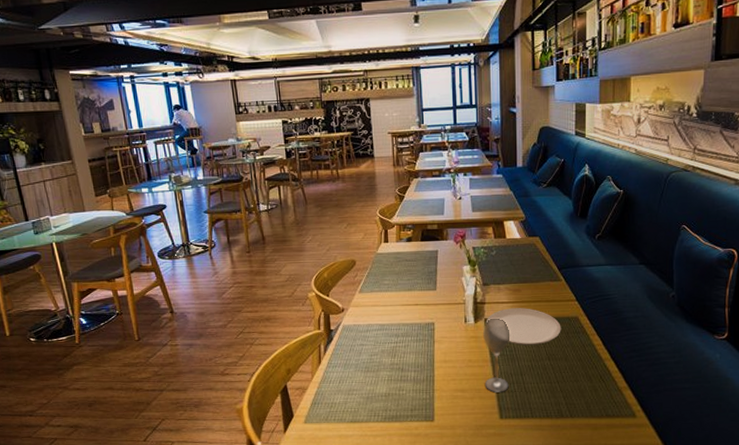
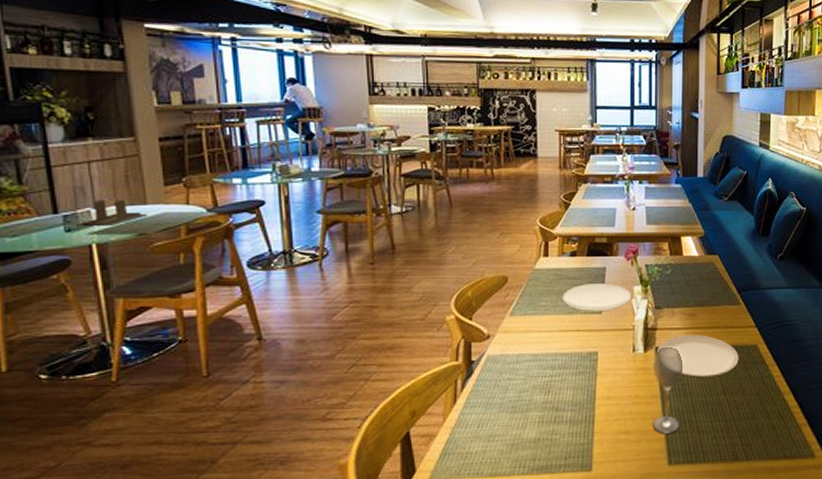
napkin holder: none [40,208,87,230] -> present [75,199,148,227]
plate: none [402,264,462,289] -> present [562,283,632,312]

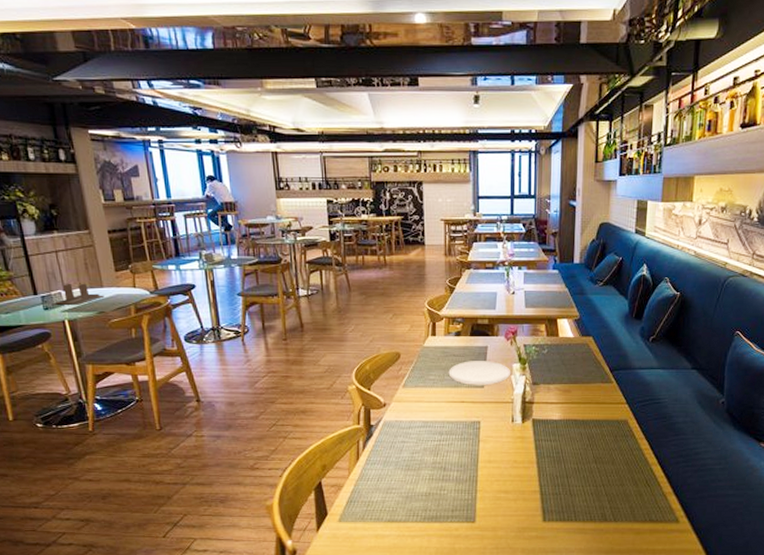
wineglass: present [652,346,684,434] -> none [529,418,558,495]
plate: present [656,335,739,378] -> none [533,409,610,447]

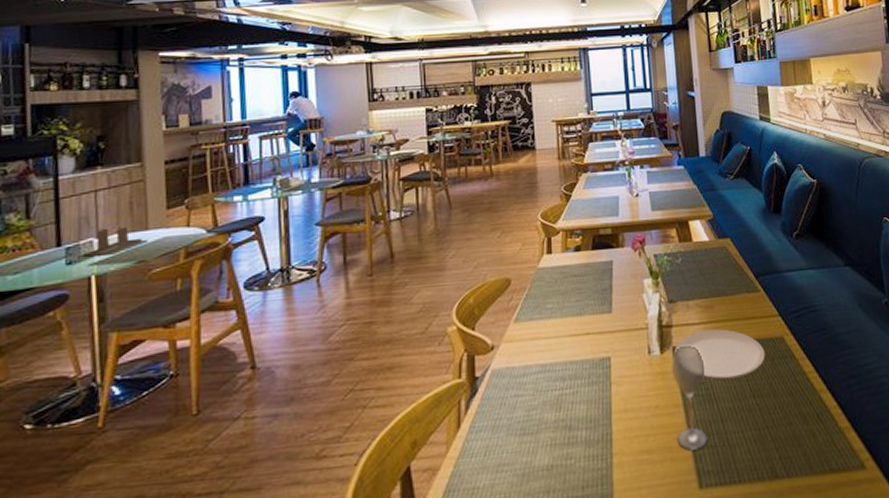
plate: present [448,361,511,386] -> none [568,278,643,312]
wineglass: none [529,418,558,495] -> present [671,345,708,451]
plate: none [533,409,610,447] -> present [674,329,765,380]

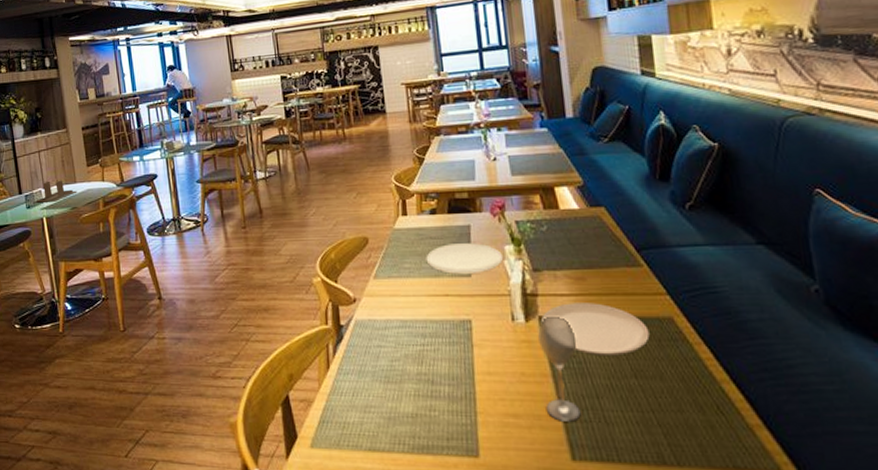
plate: none [568,278,643,312] -> present [426,243,504,275]

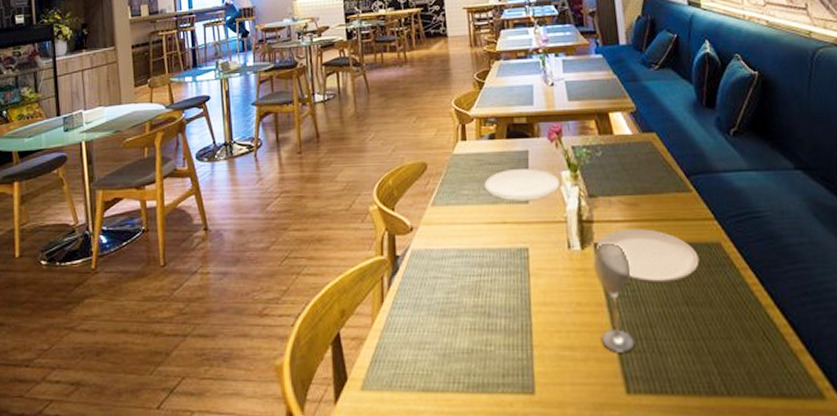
napkin holder: present [32,180,77,204] -> none [71,101,122,127]

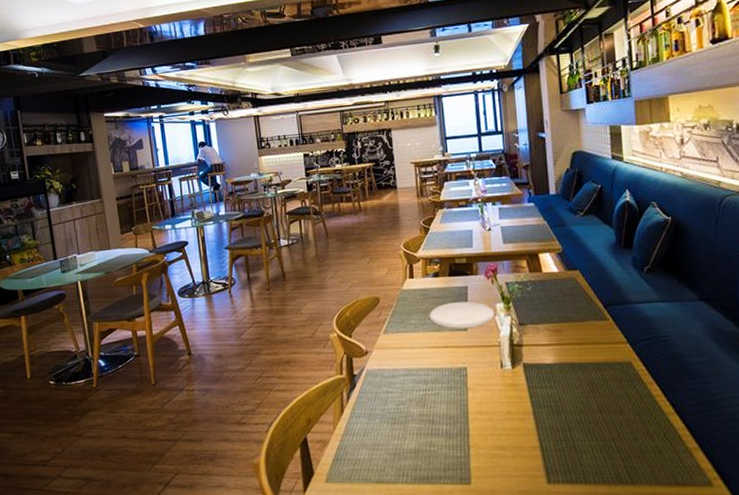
wineglass: present [592,242,635,353] -> none [521,362,556,451]
plate: present [596,229,699,283] -> none [524,351,613,395]

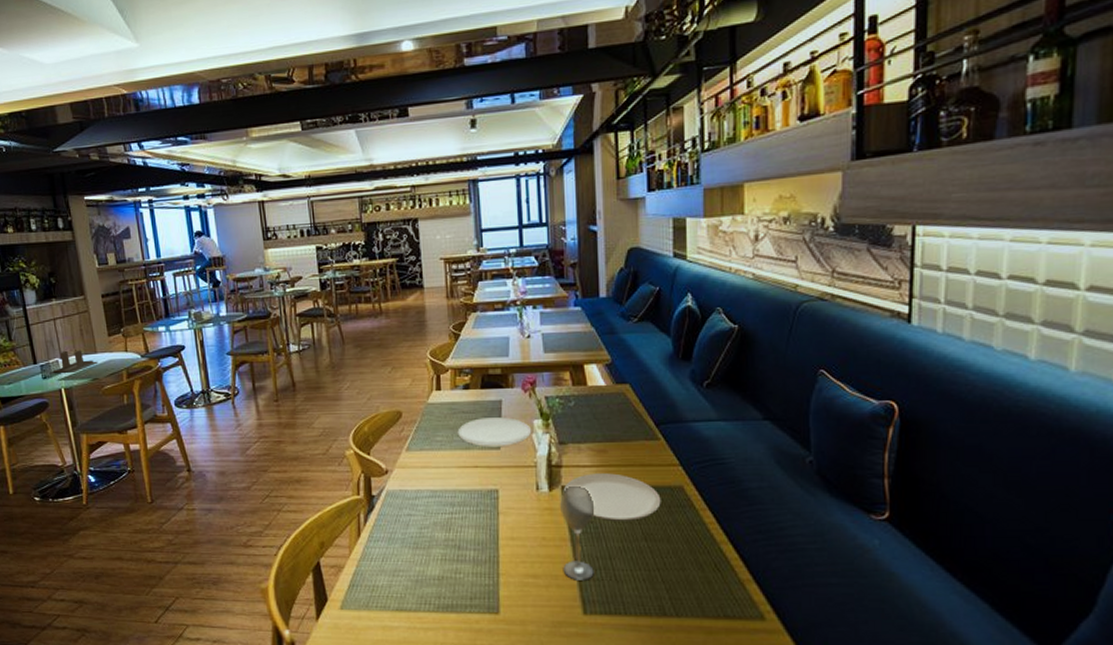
napkin holder: none [67,246,111,269] -> present [49,350,98,375]
wineglass: none [521,362,556,451] -> present [559,485,595,580]
plate: none [524,351,613,395] -> present [563,473,661,521]

